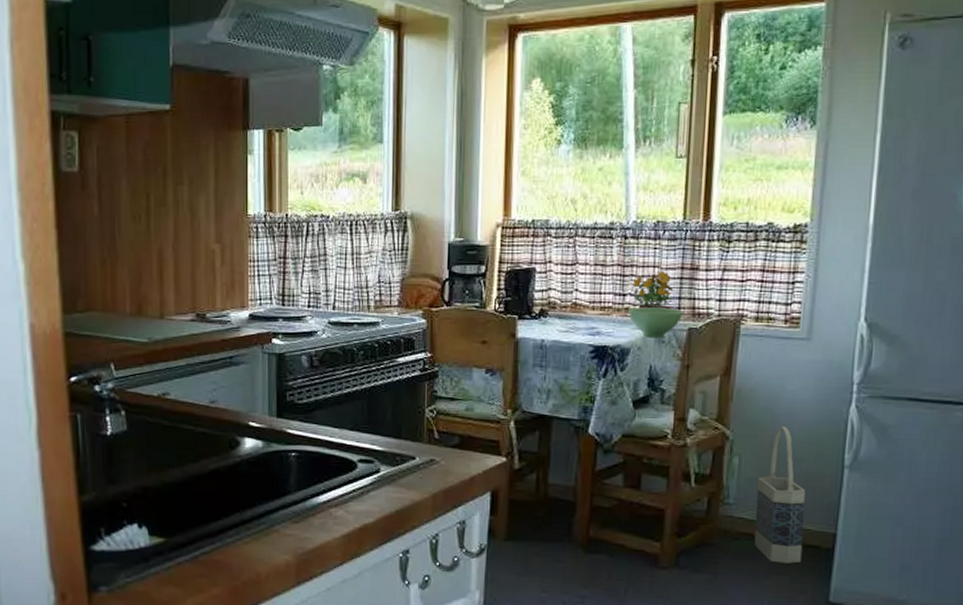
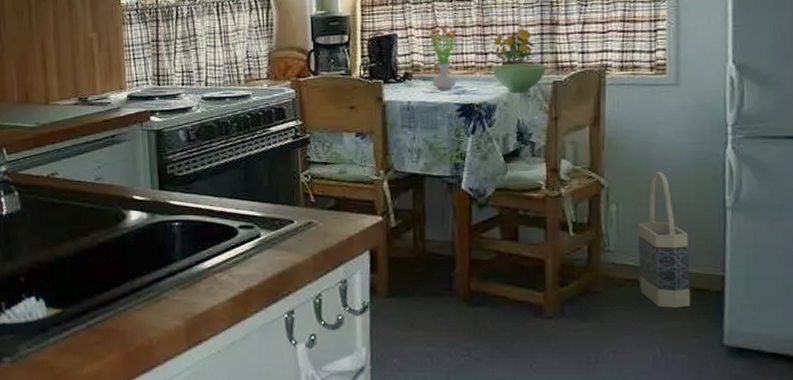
flower arrangement: none [562,262,598,330] -> present [423,26,458,90]

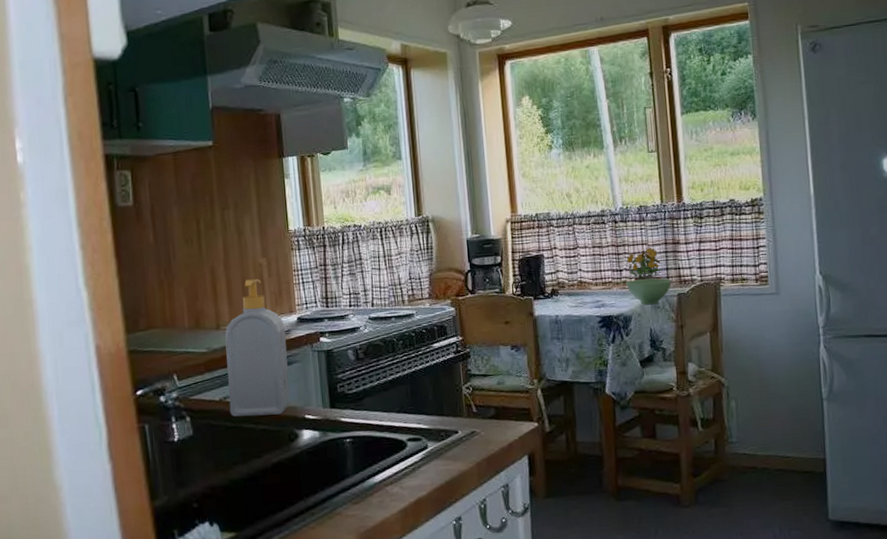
soap bottle: none [54,53,118,195] -> present [225,278,290,417]
flower arrangement: present [423,26,458,90] -> none [566,247,597,305]
bag: present [637,171,691,308] -> none [753,369,801,490]

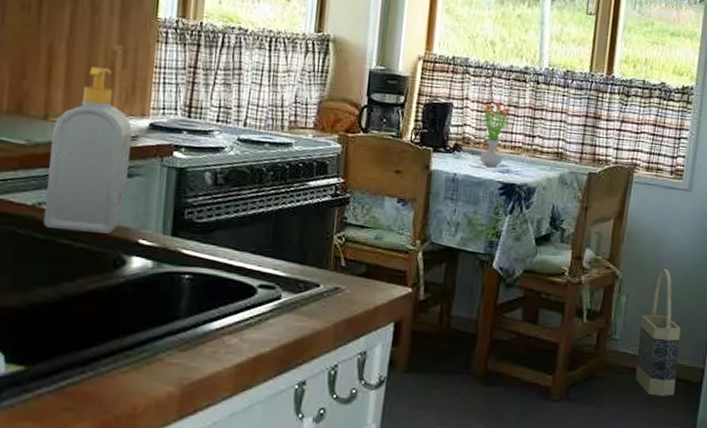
flower arrangement: none [566,247,597,305] -> present [478,101,511,167]
flowerpot: present [626,247,662,281] -> none [541,116,578,154]
bowl: present [626,278,672,305] -> none [536,149,586,180]
bag: none [753,369,801,490] -> present [635,268,681,396]

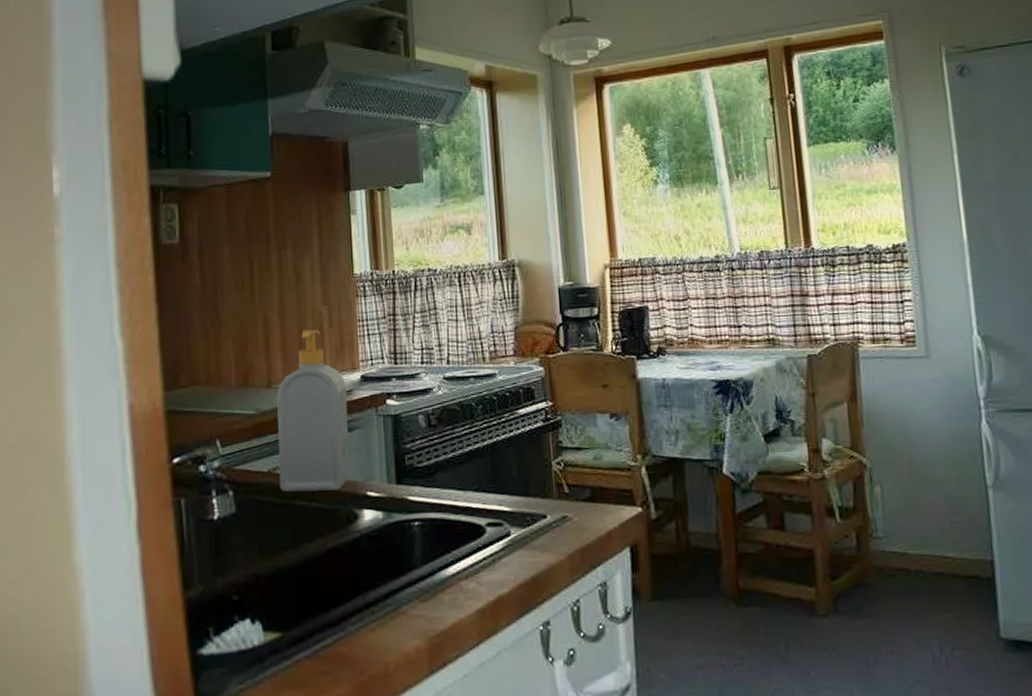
flower arrangement: present [478,101,511,167] -> none [674,298,712,366]
bag: present [635,268,681,396] -> none [902,448,964,599]

